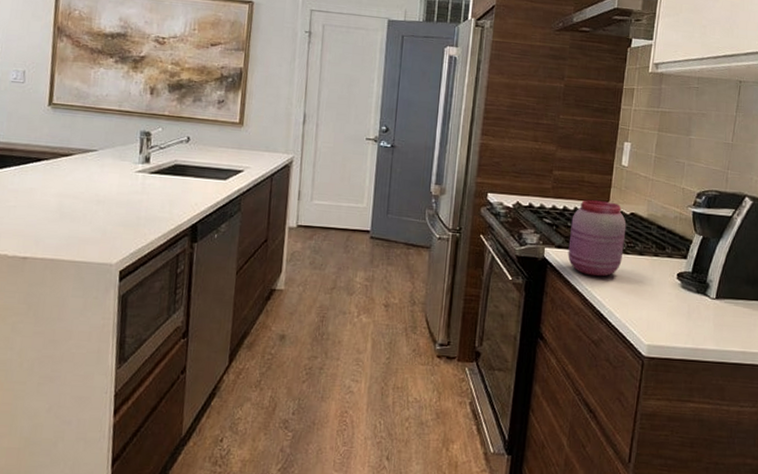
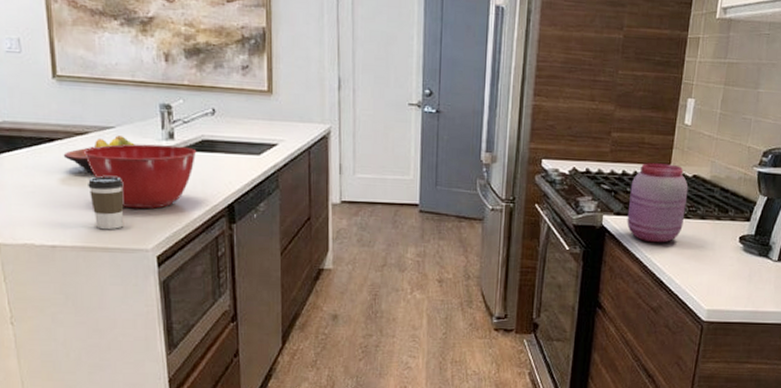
fruit bowl: none [47,158,118,192] -> present [63,135,139,174]
mixing bowl: none [65,166,169,226] -> present [83,144,197,209]
coffee cup: none [65,194,98,245] -> present [88,176,124,230]

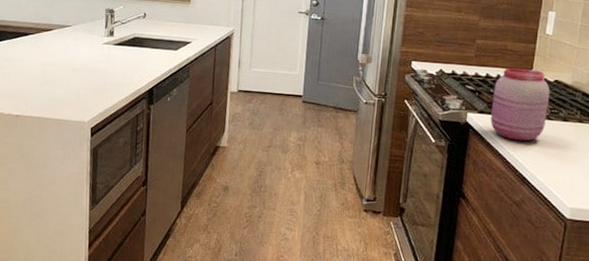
fruit bowl: present [63,135,139,174] -> none [33,32,88,61]
mixing bowl: present [83,144,197,209] -> none [47,39,129,90]
coffee cup: present [88,176,124,230] -> none [47,63,73,105]

